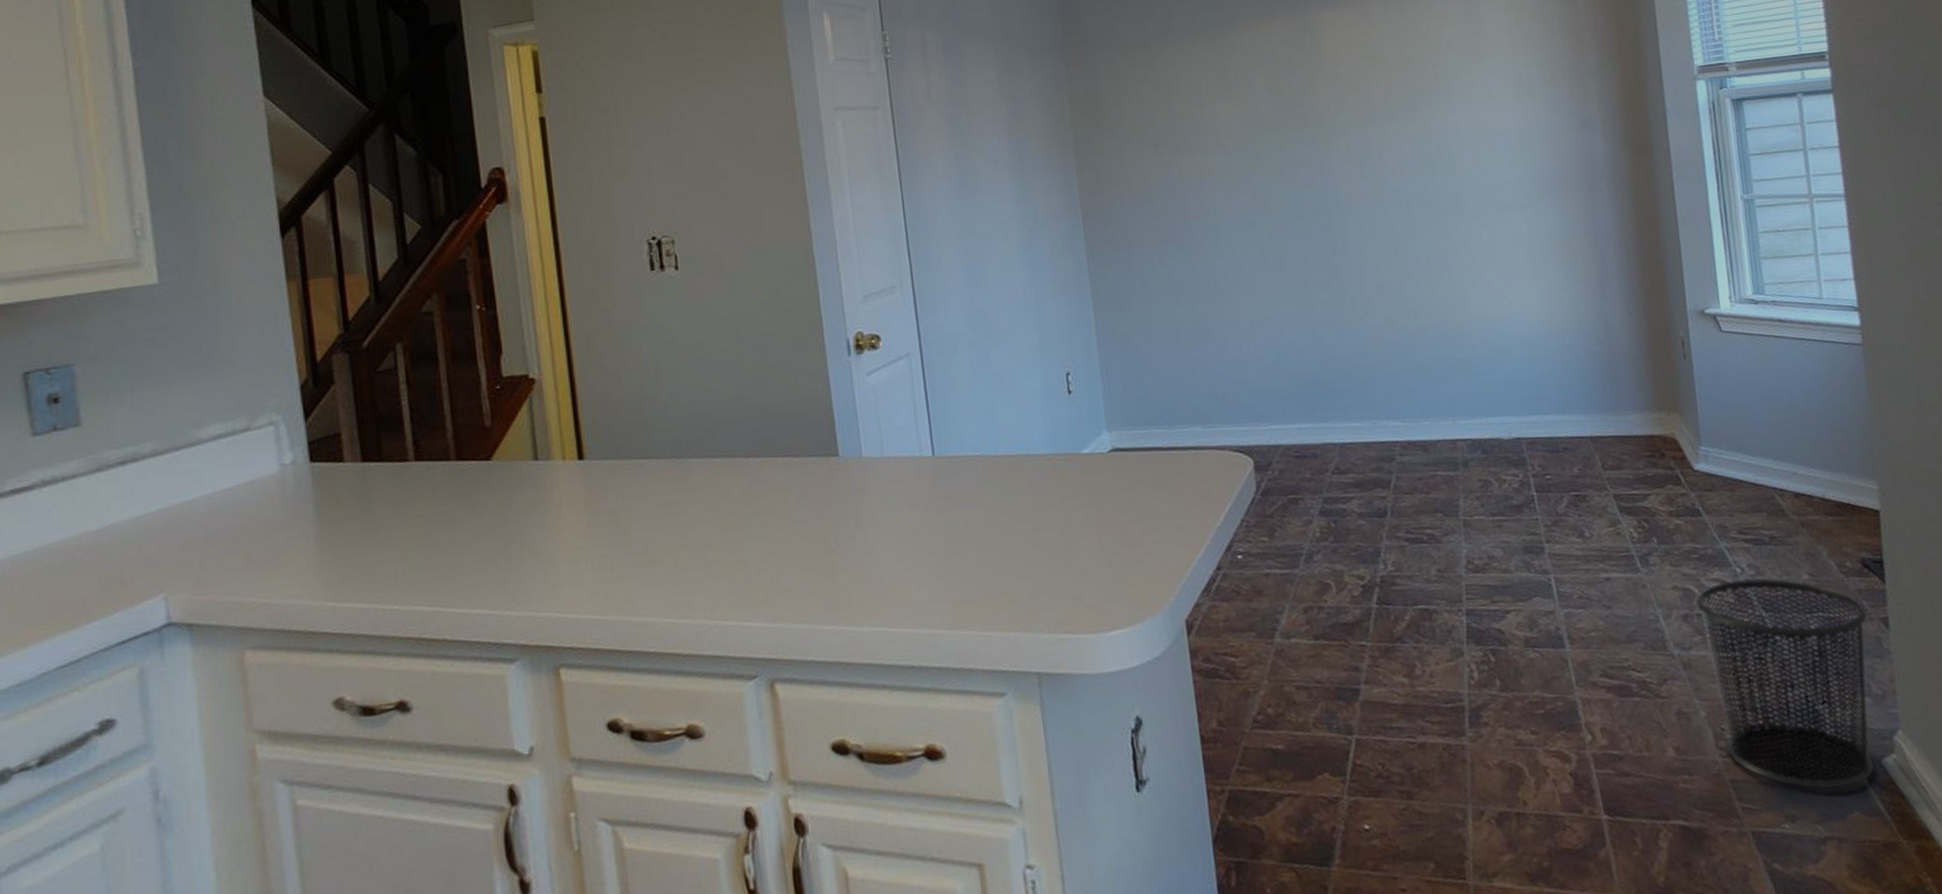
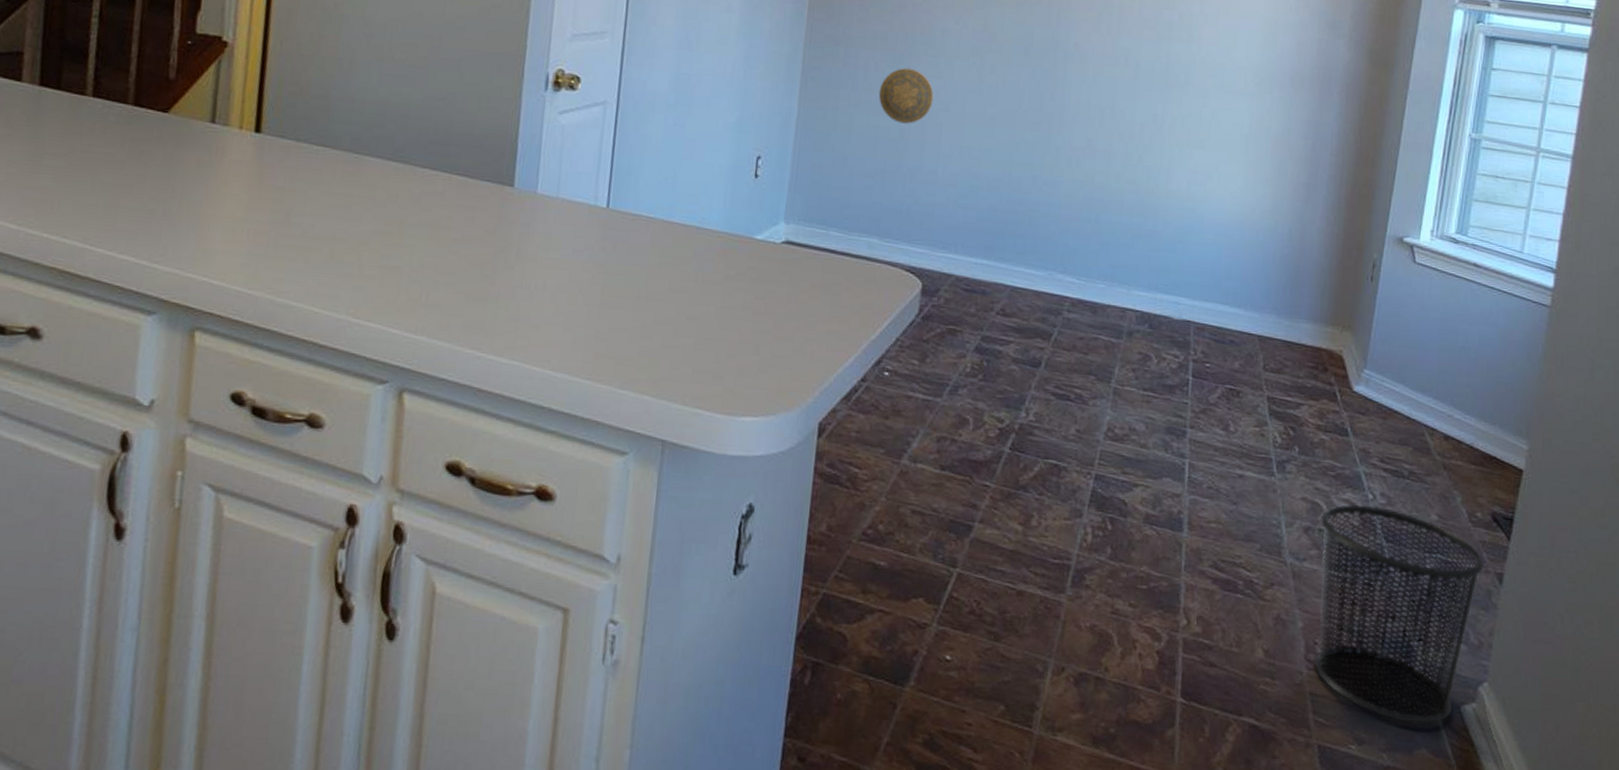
decorative plate: none [1168,254,1223,310] -> present [878,67,934,124]

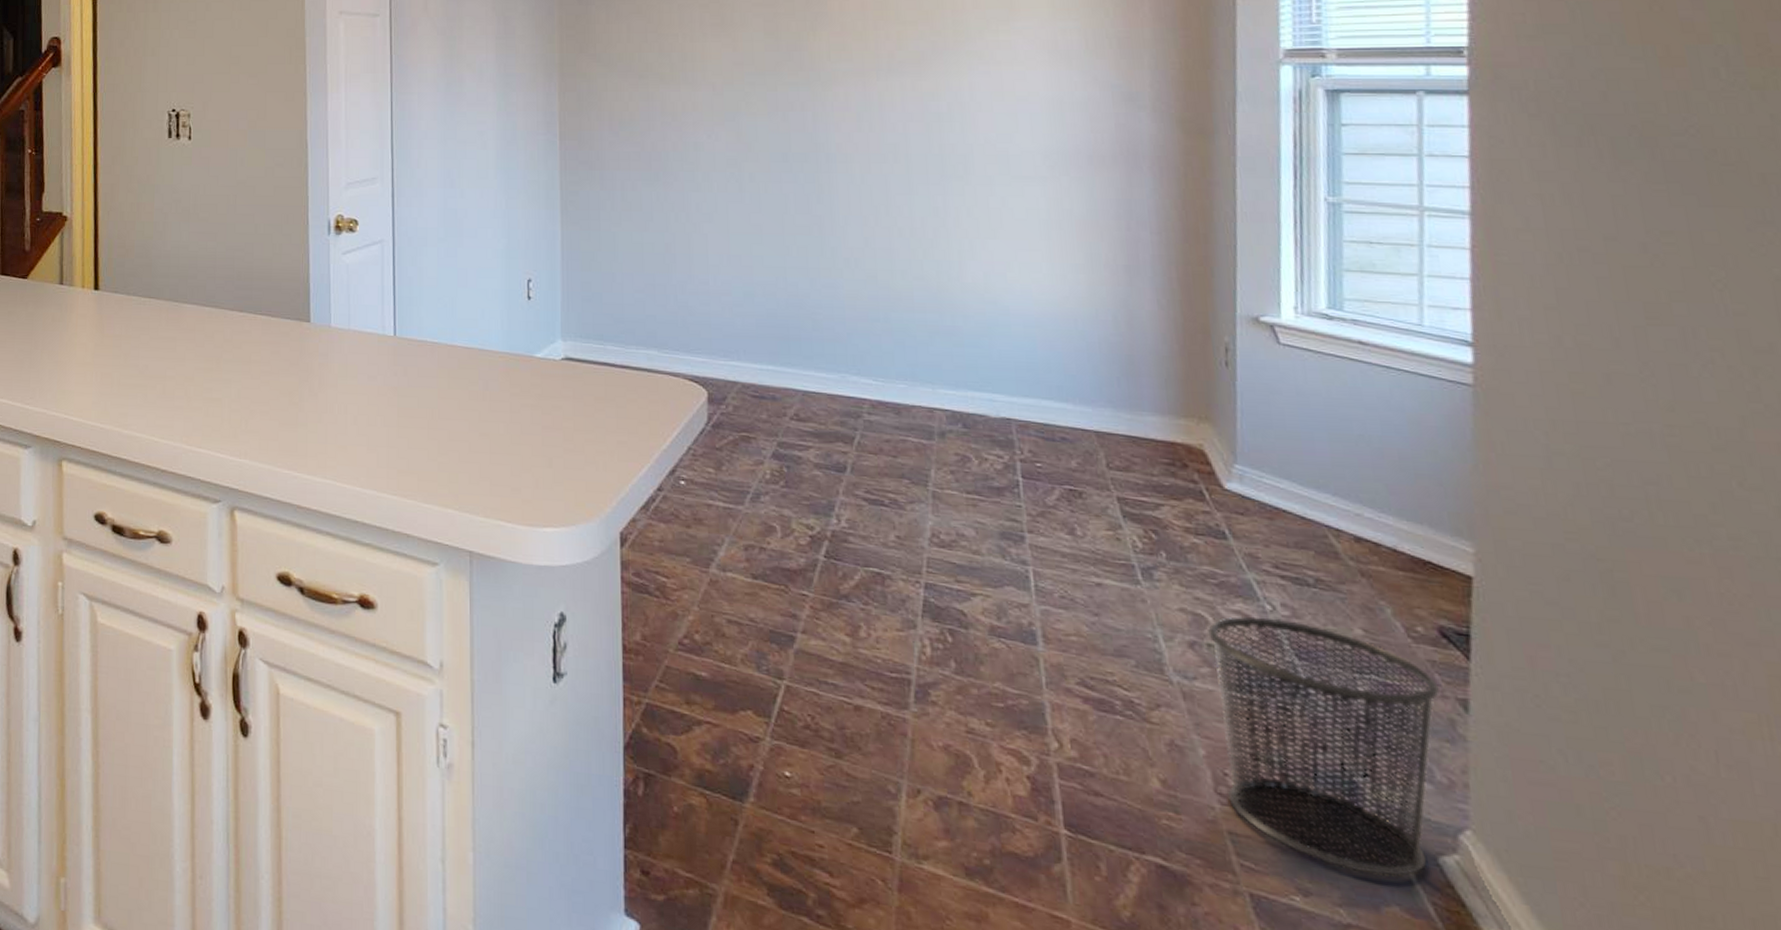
decorative plate: present [878,67,934,124] -> none [638,184,695,238]

